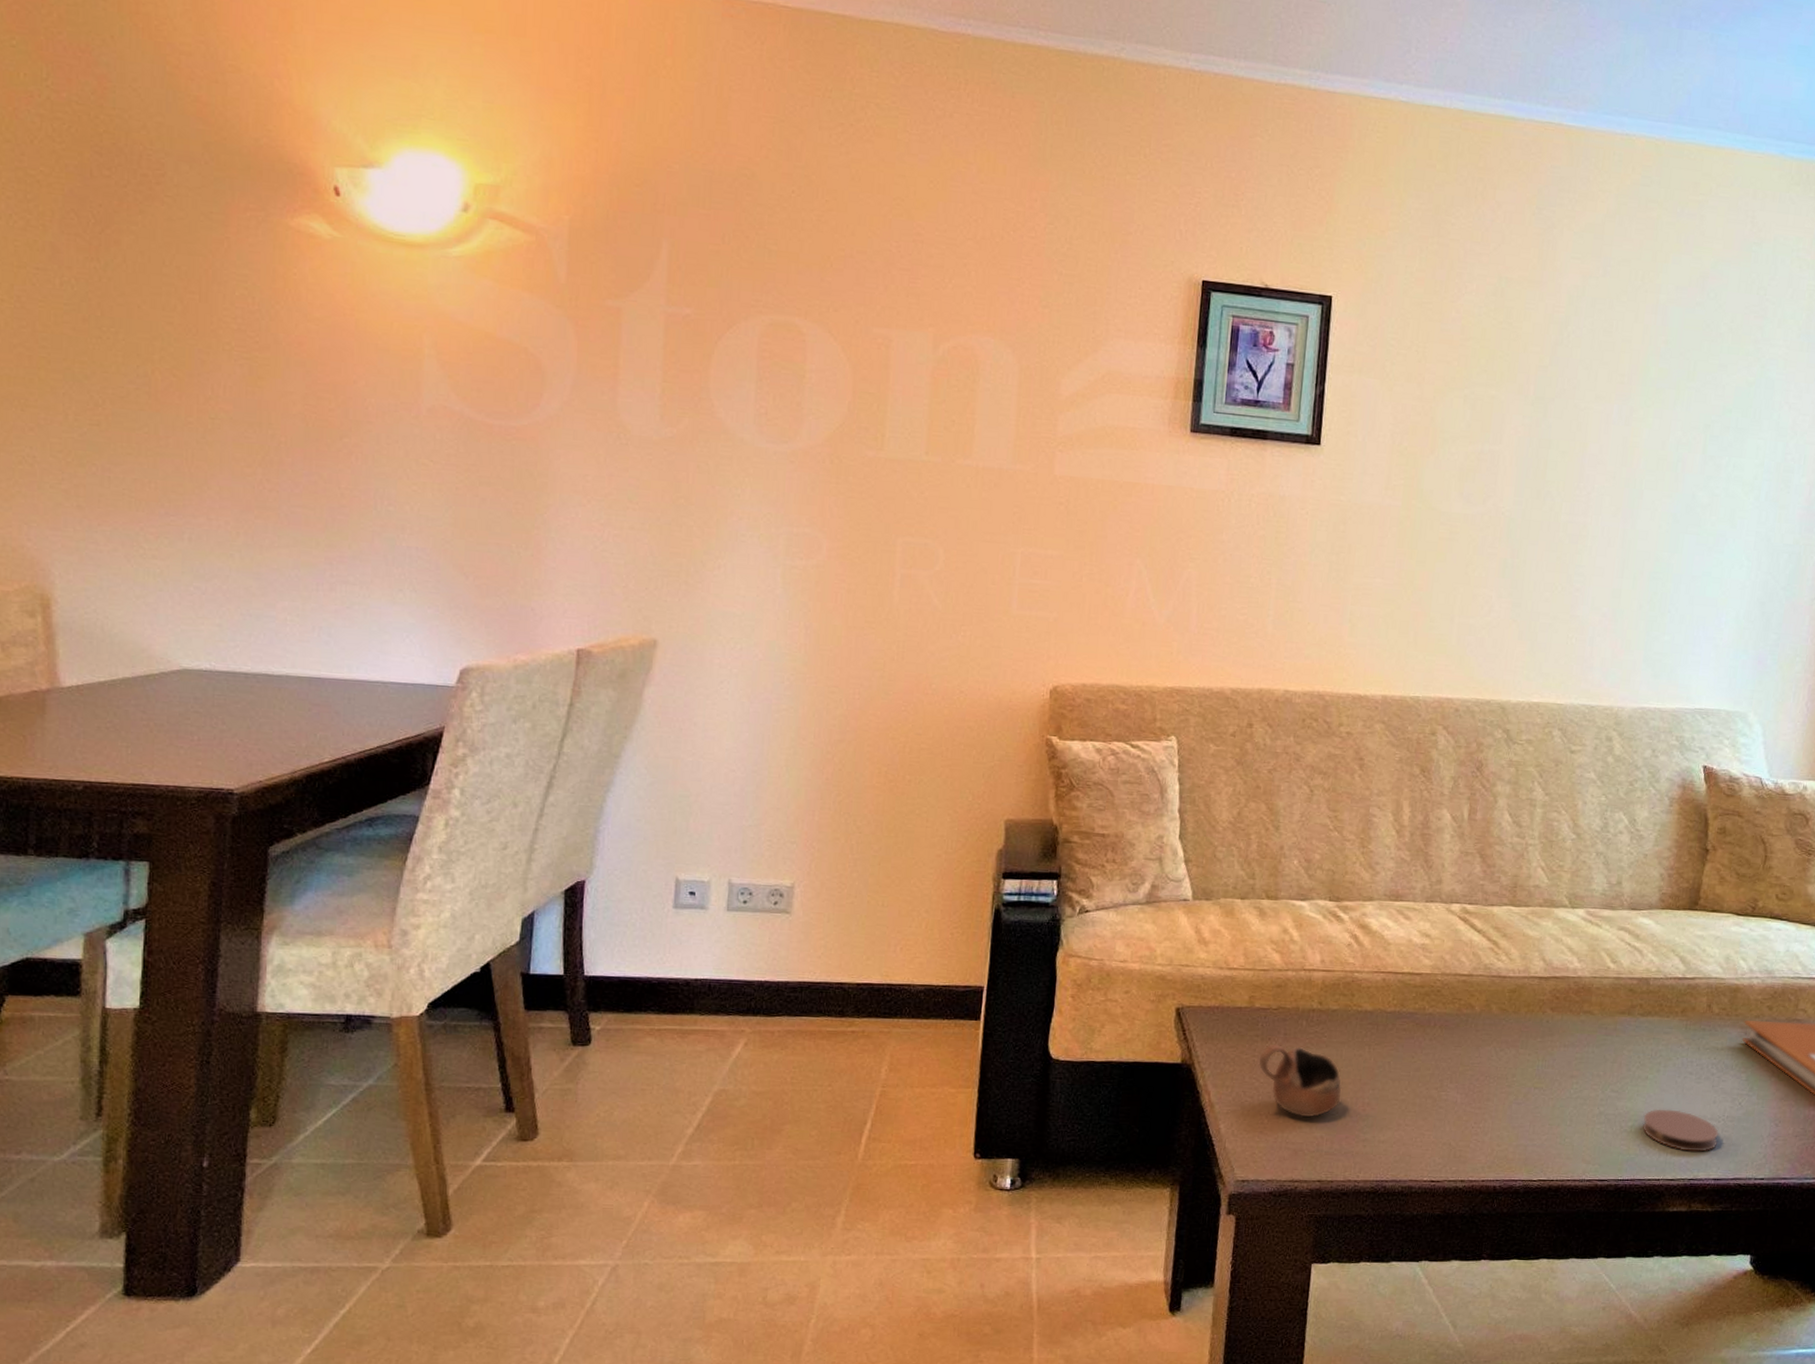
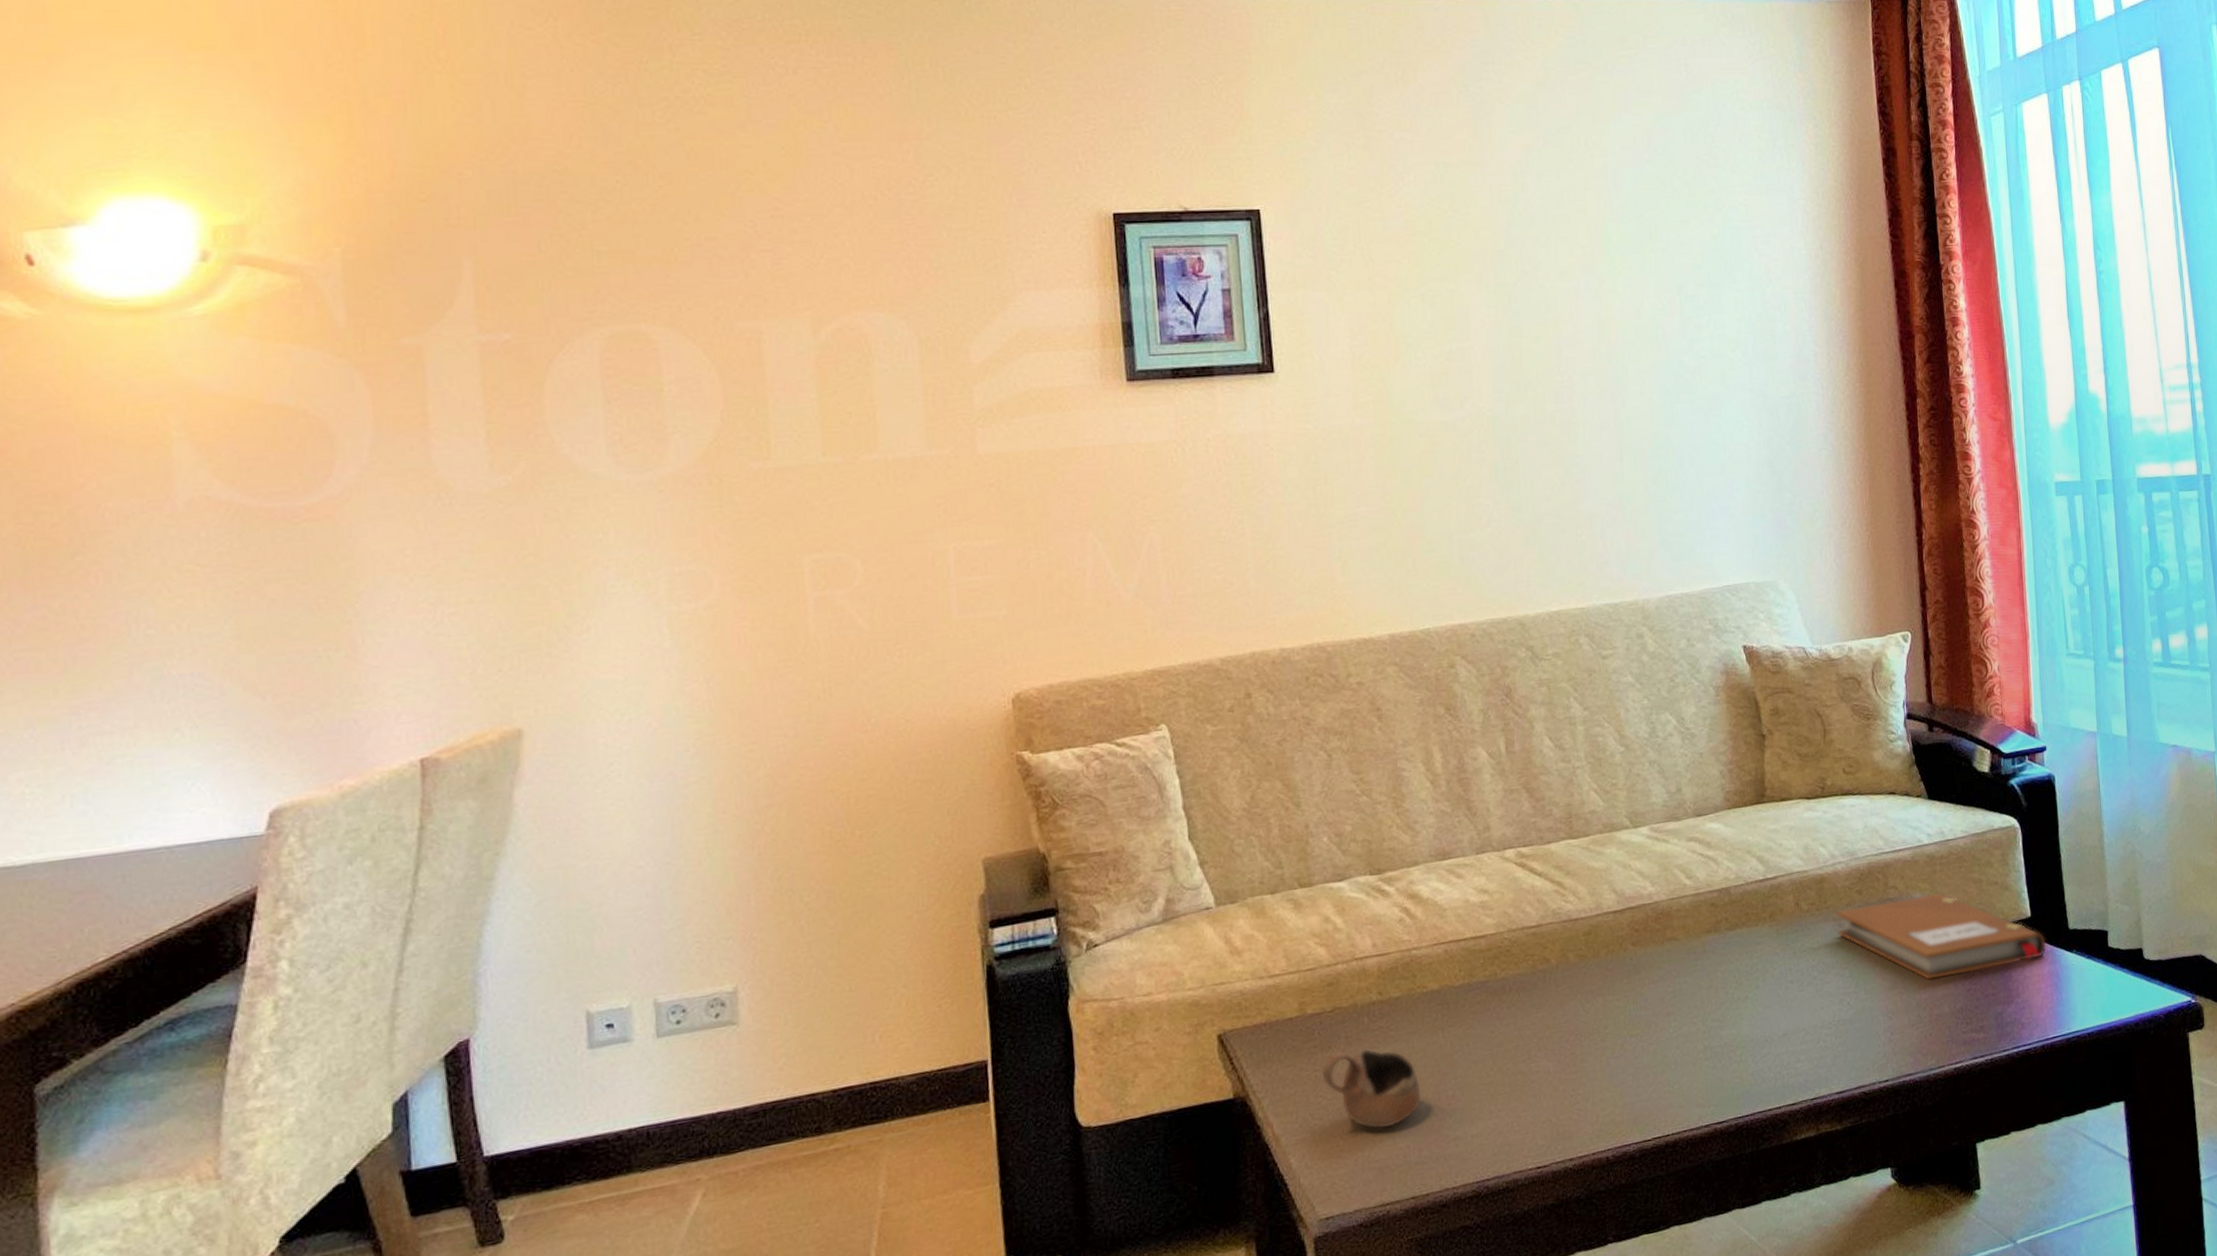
coaster: present [1643,1109,1719,1152] -> none [1752,1025,1834,1070]

